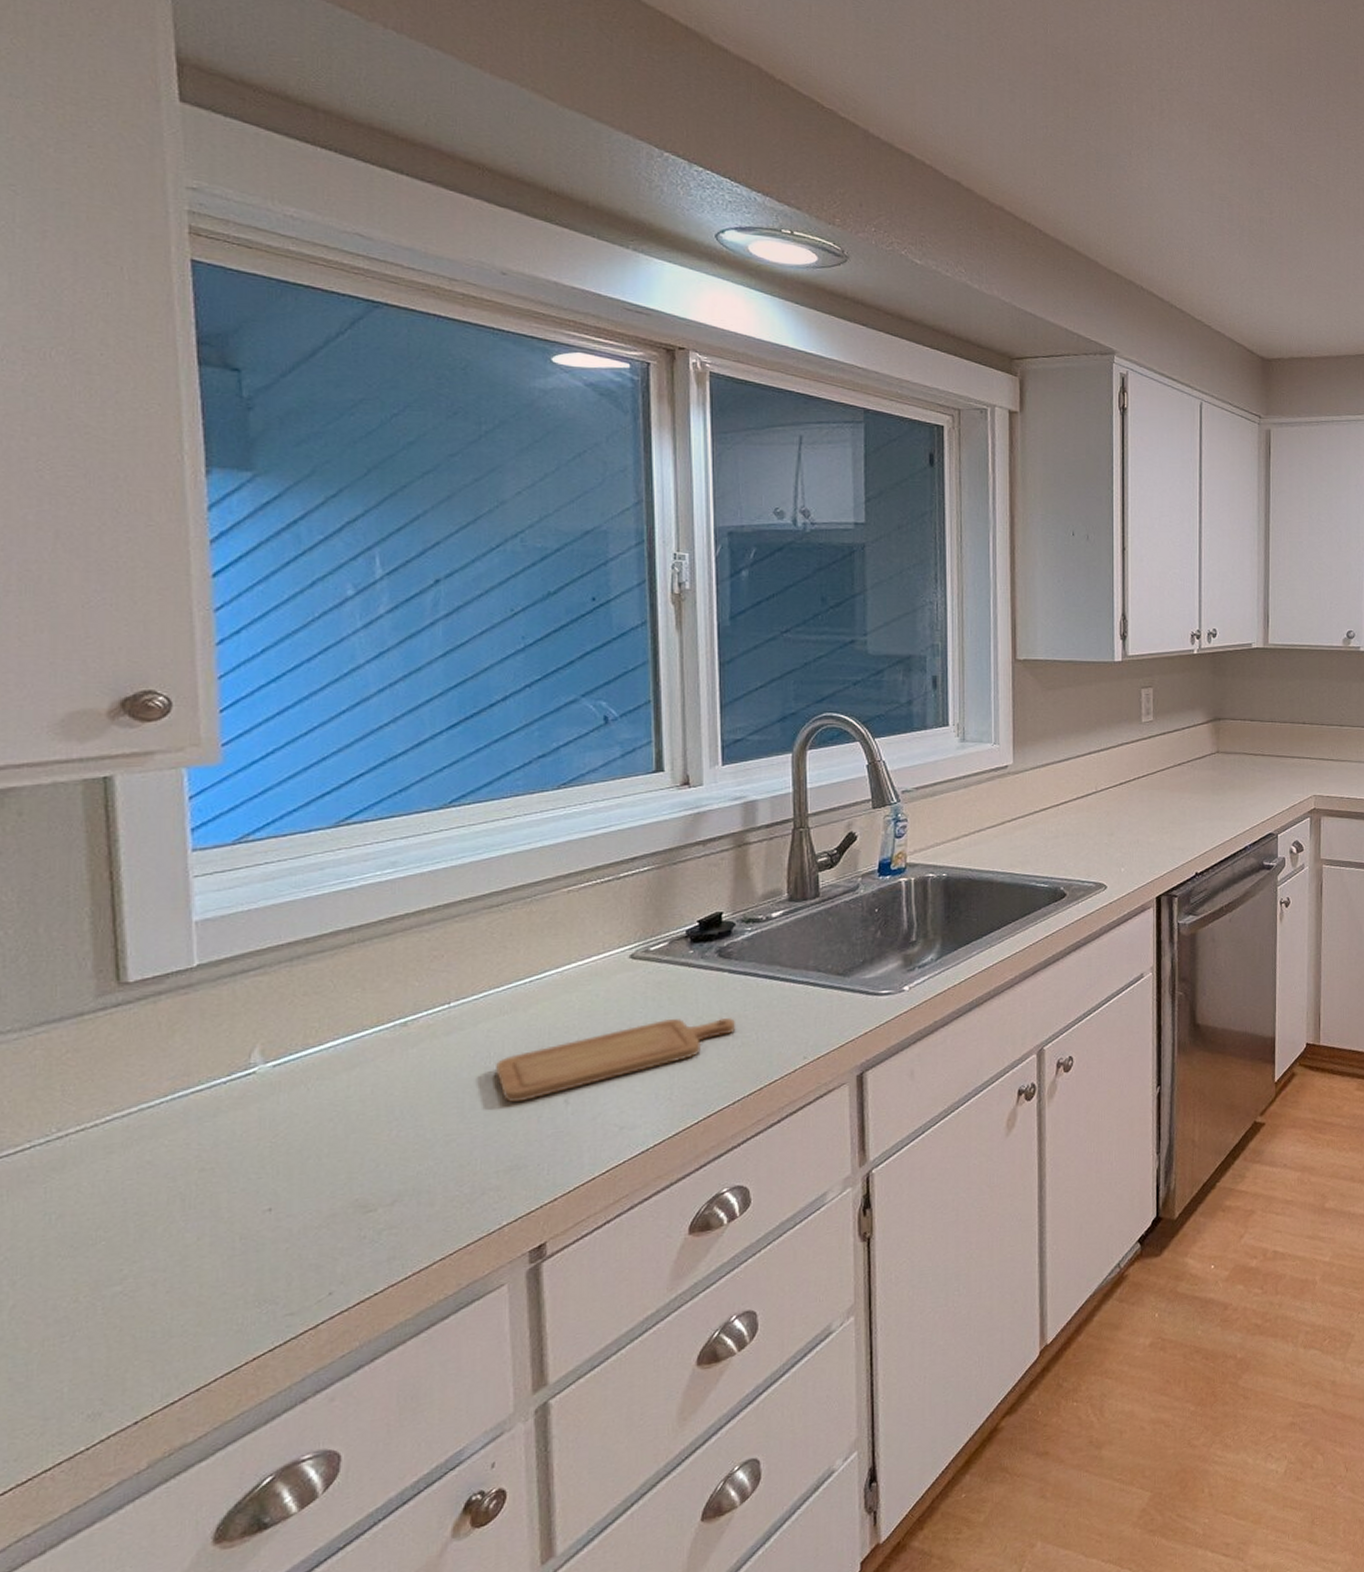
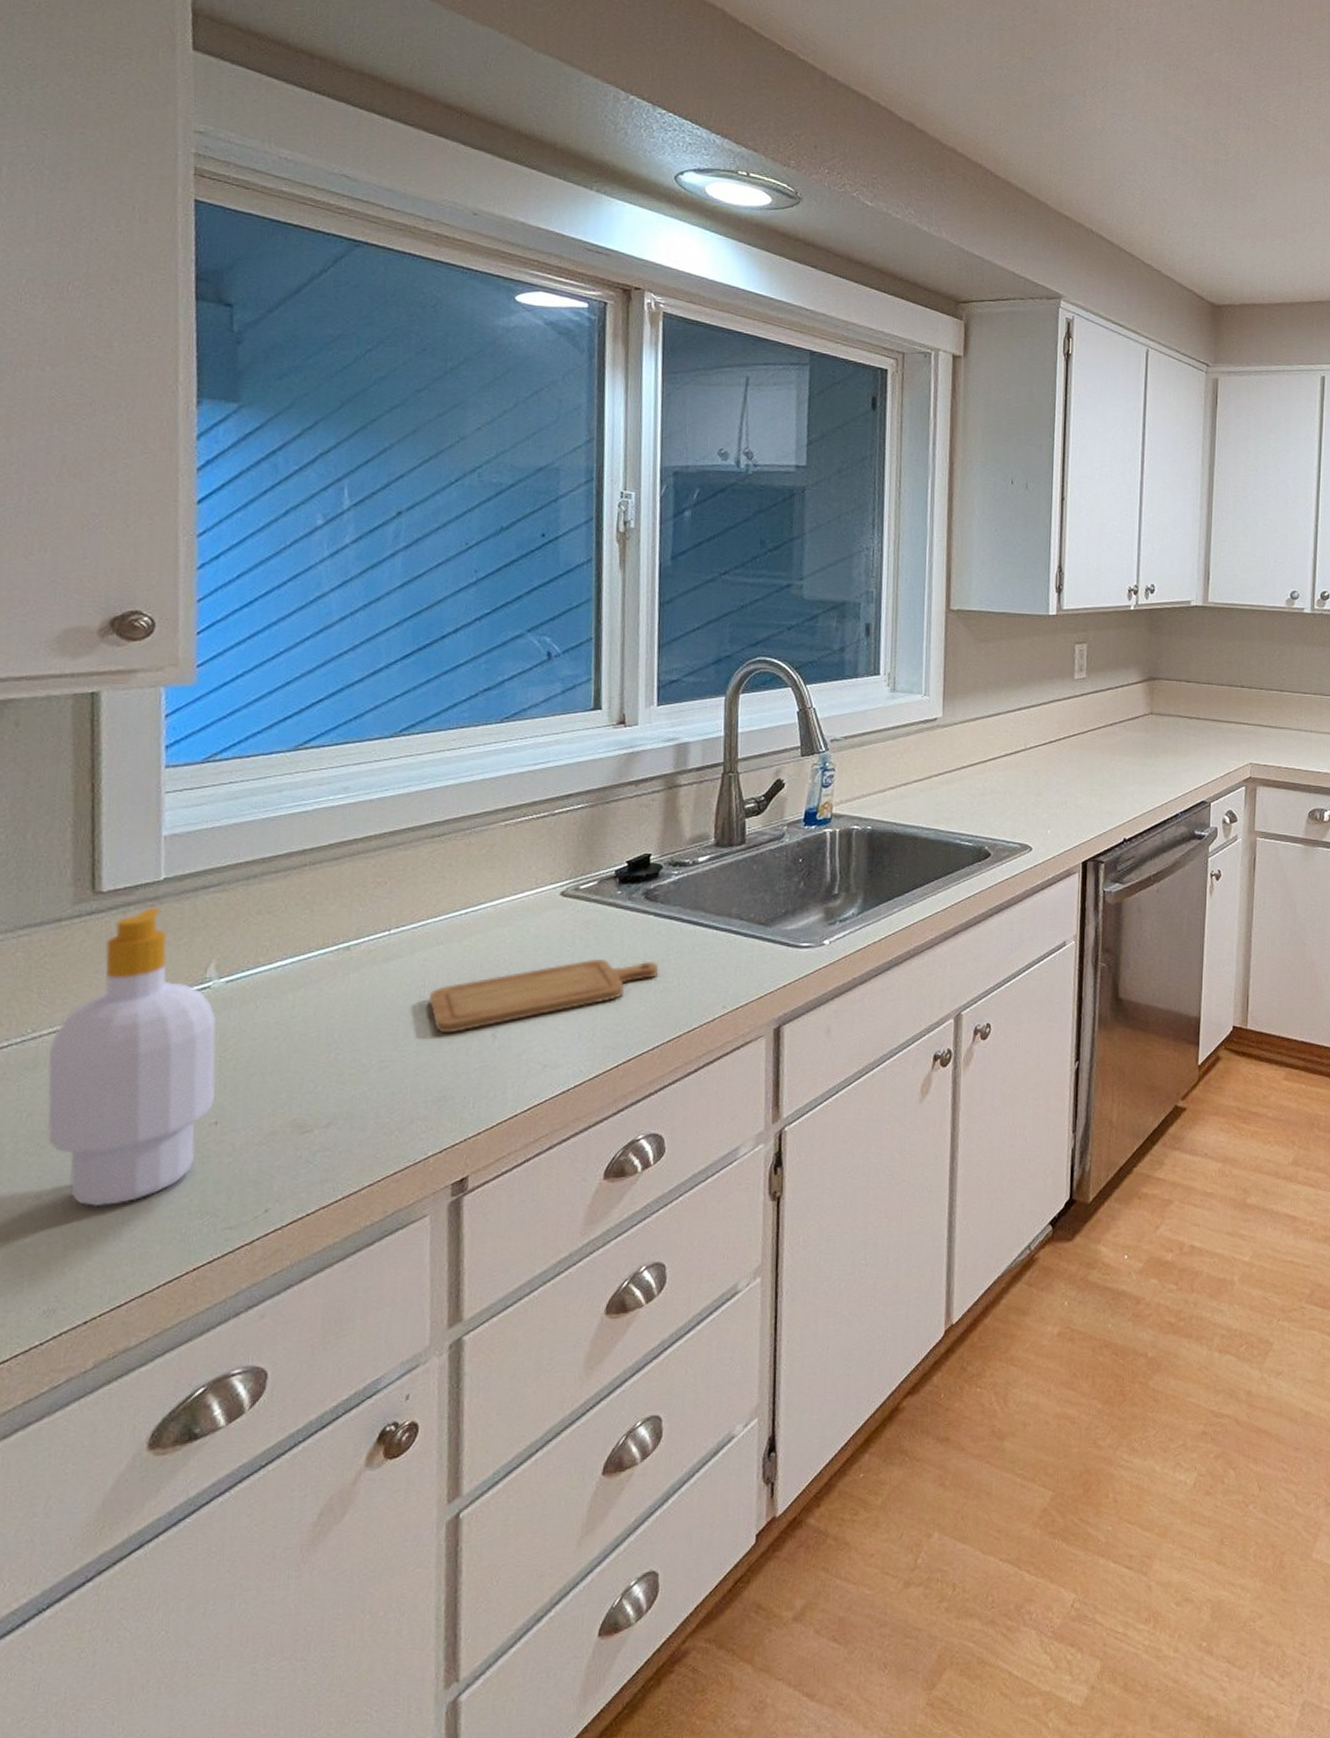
soap bottle: none [78,995,268,1306] -> present [47,907,217,1208]

